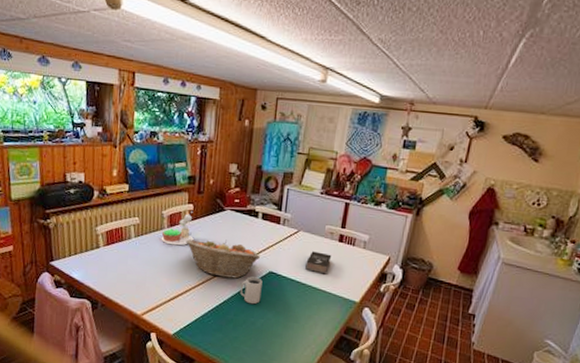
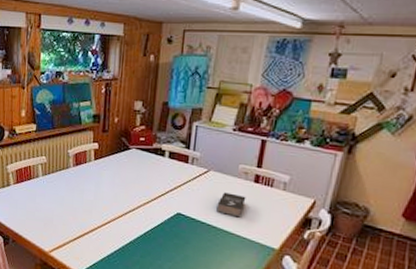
succulent plant: present [161,210,195,246] -> none [67,149,100,185]
fruit basket: present [186,239,260,279] -> none [91,178,167,220]
mug: present [240,276,263,305] -> none [146,217,170,247]

